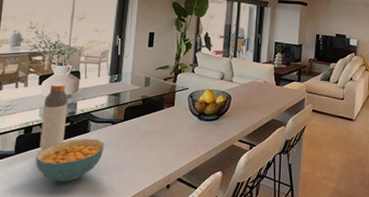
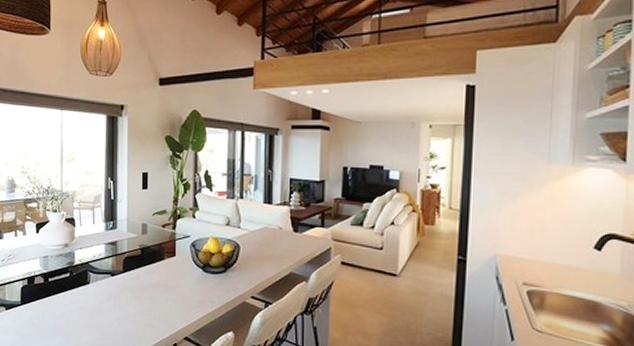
cereal bowl: present [36,138,105,182] -> none [41,290,106,335]
bottle: present [40,83,69,150] -> none [42,231,66,301]

